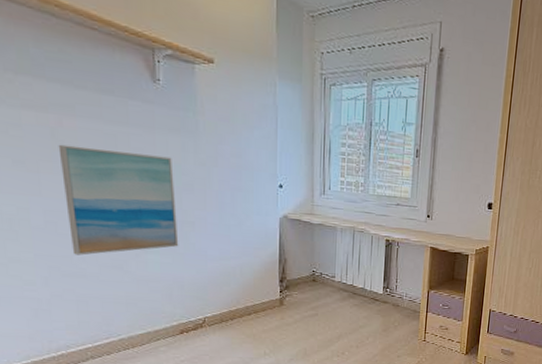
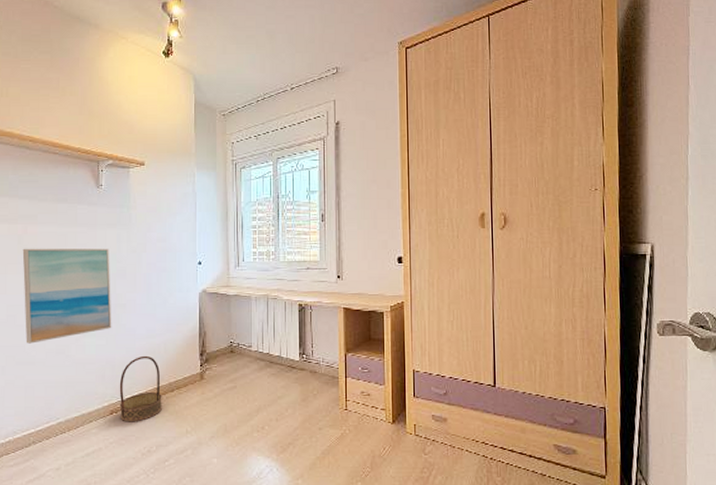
basket: none [189,277,238,342] -> present [119,355,162,422]

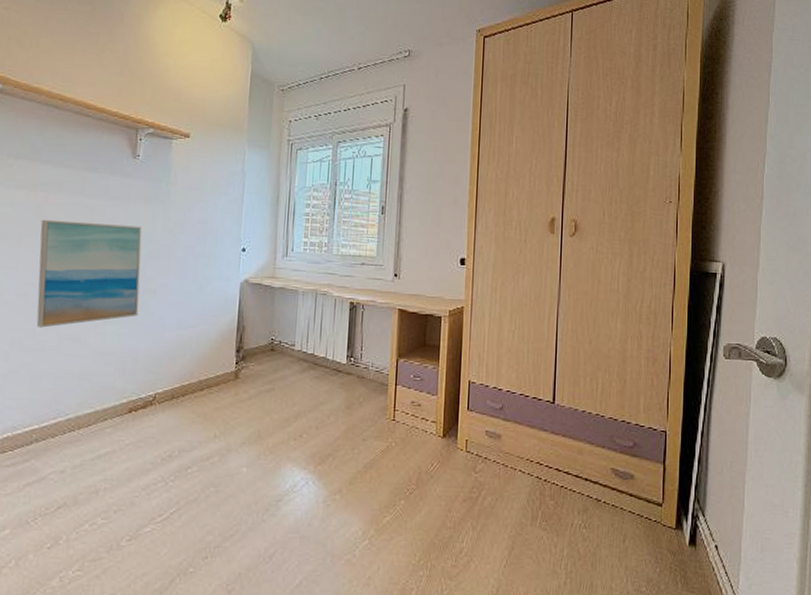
basket: present [119,355,162,422] -> none [140,348,190,423]

